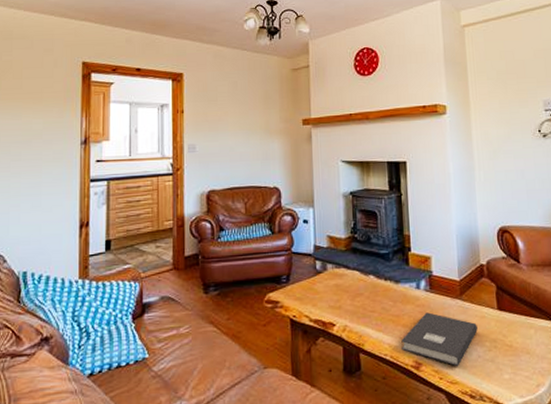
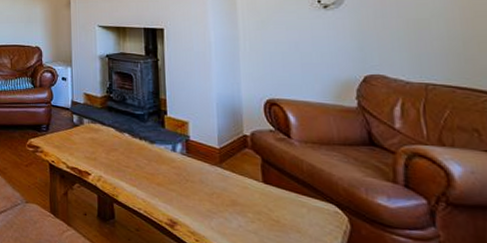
book: present [401,312,478,367] -> none [155,175,239,232]

